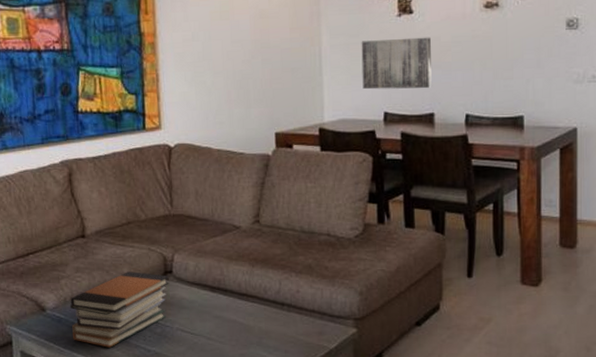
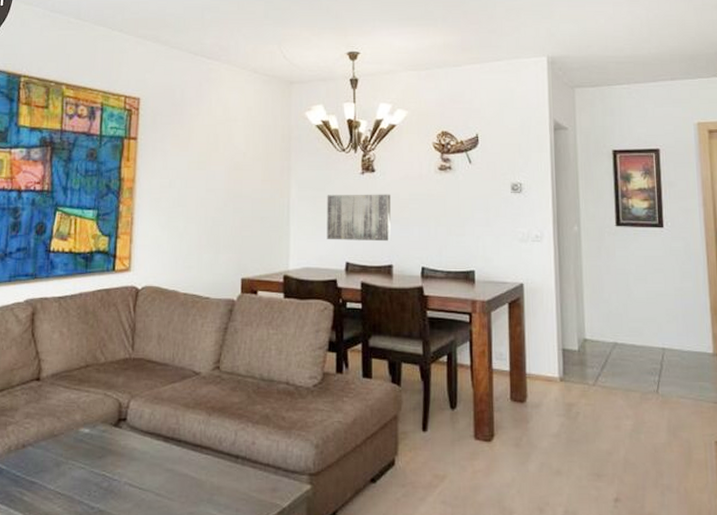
book stack: present [69,272,169,348] -> none [12,418,122,504]

